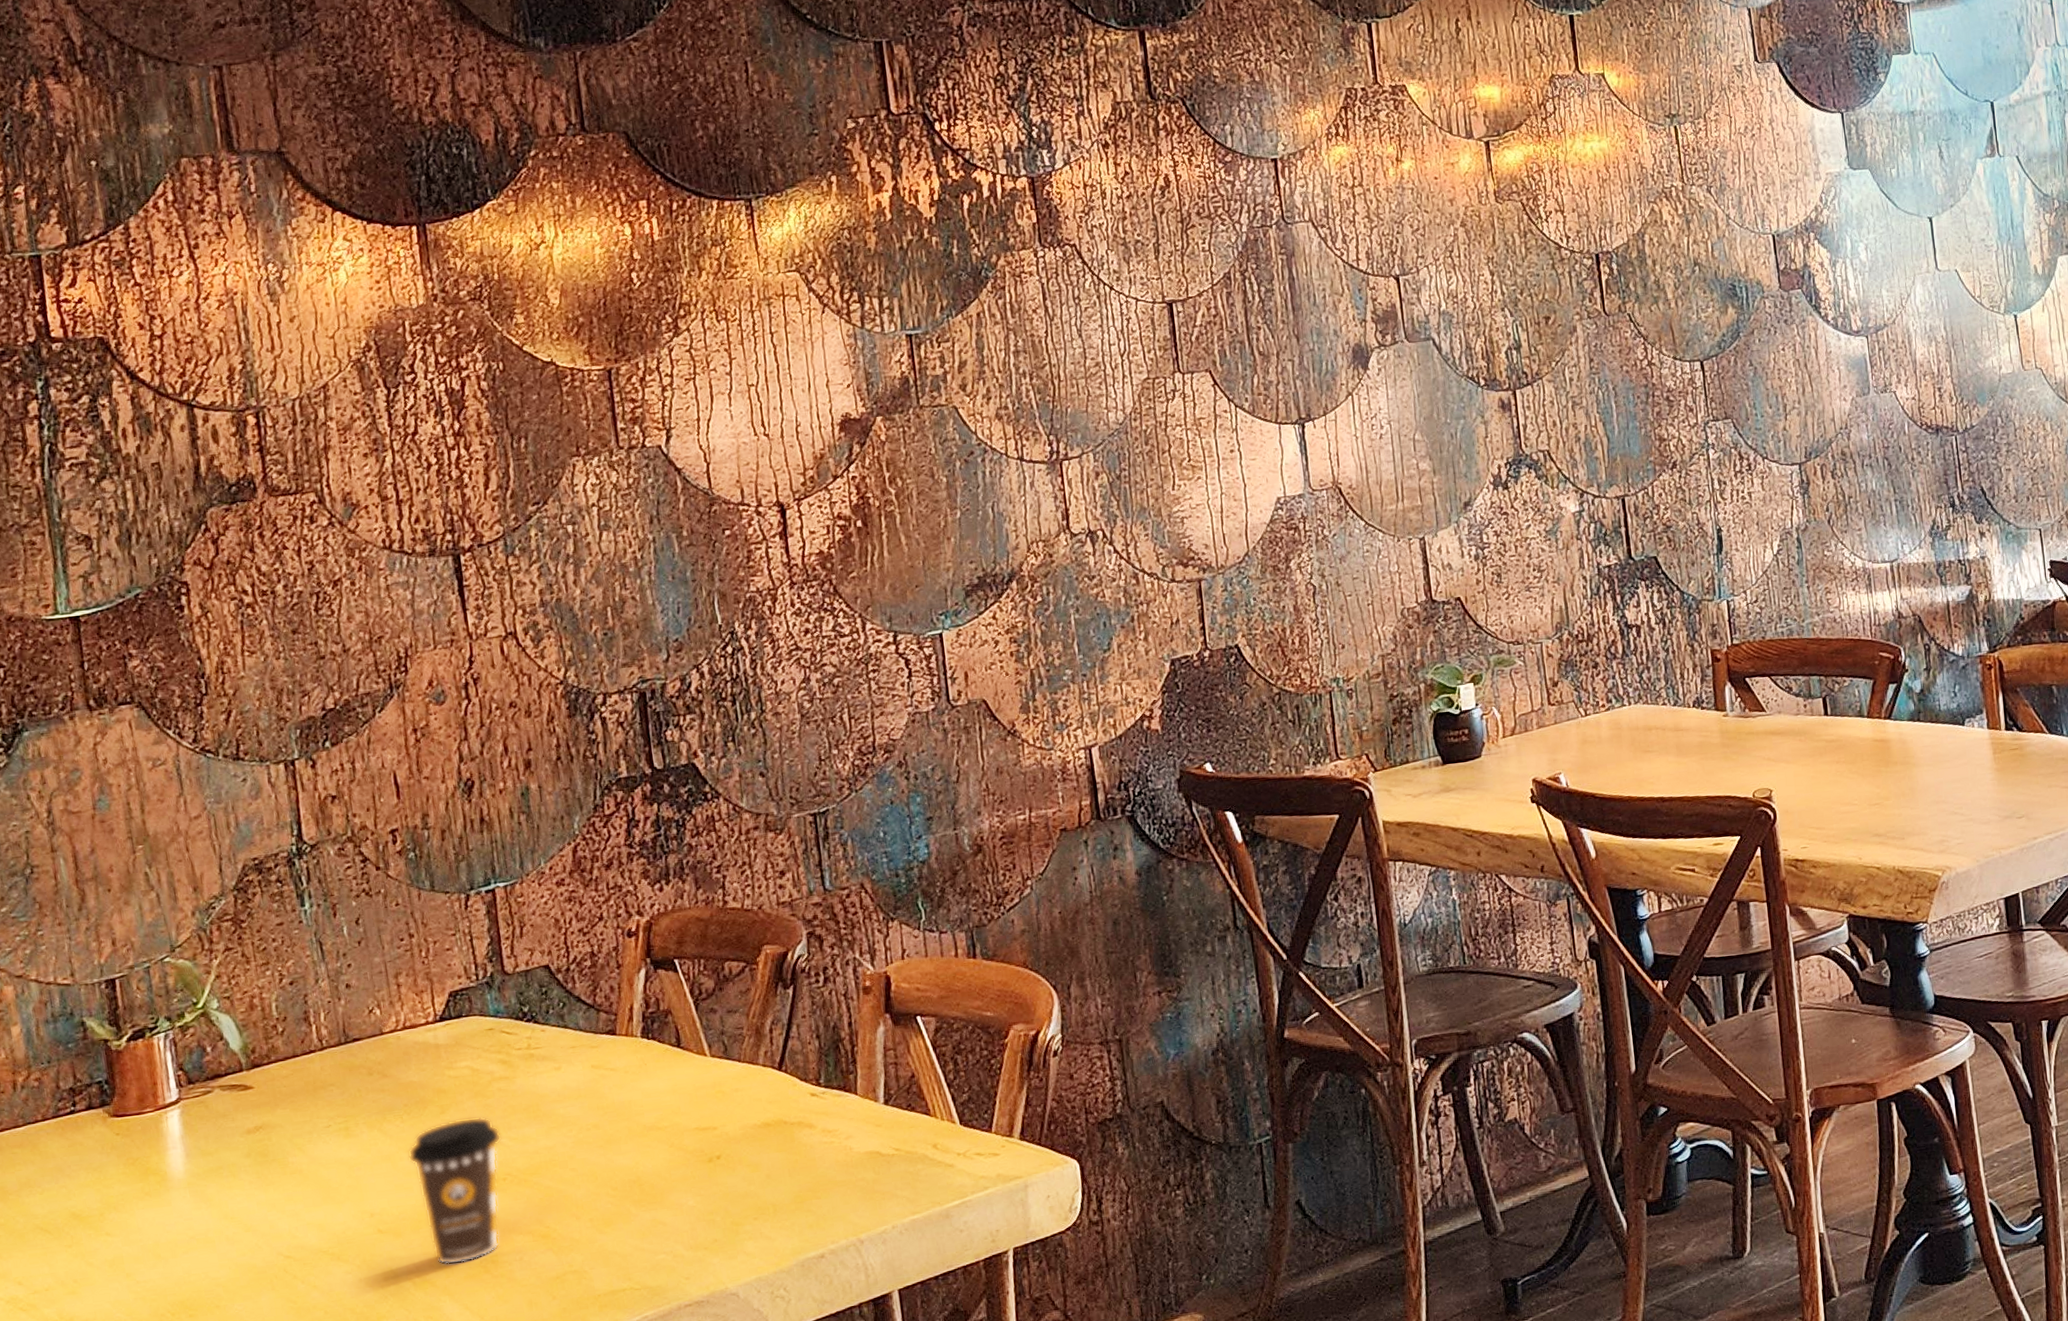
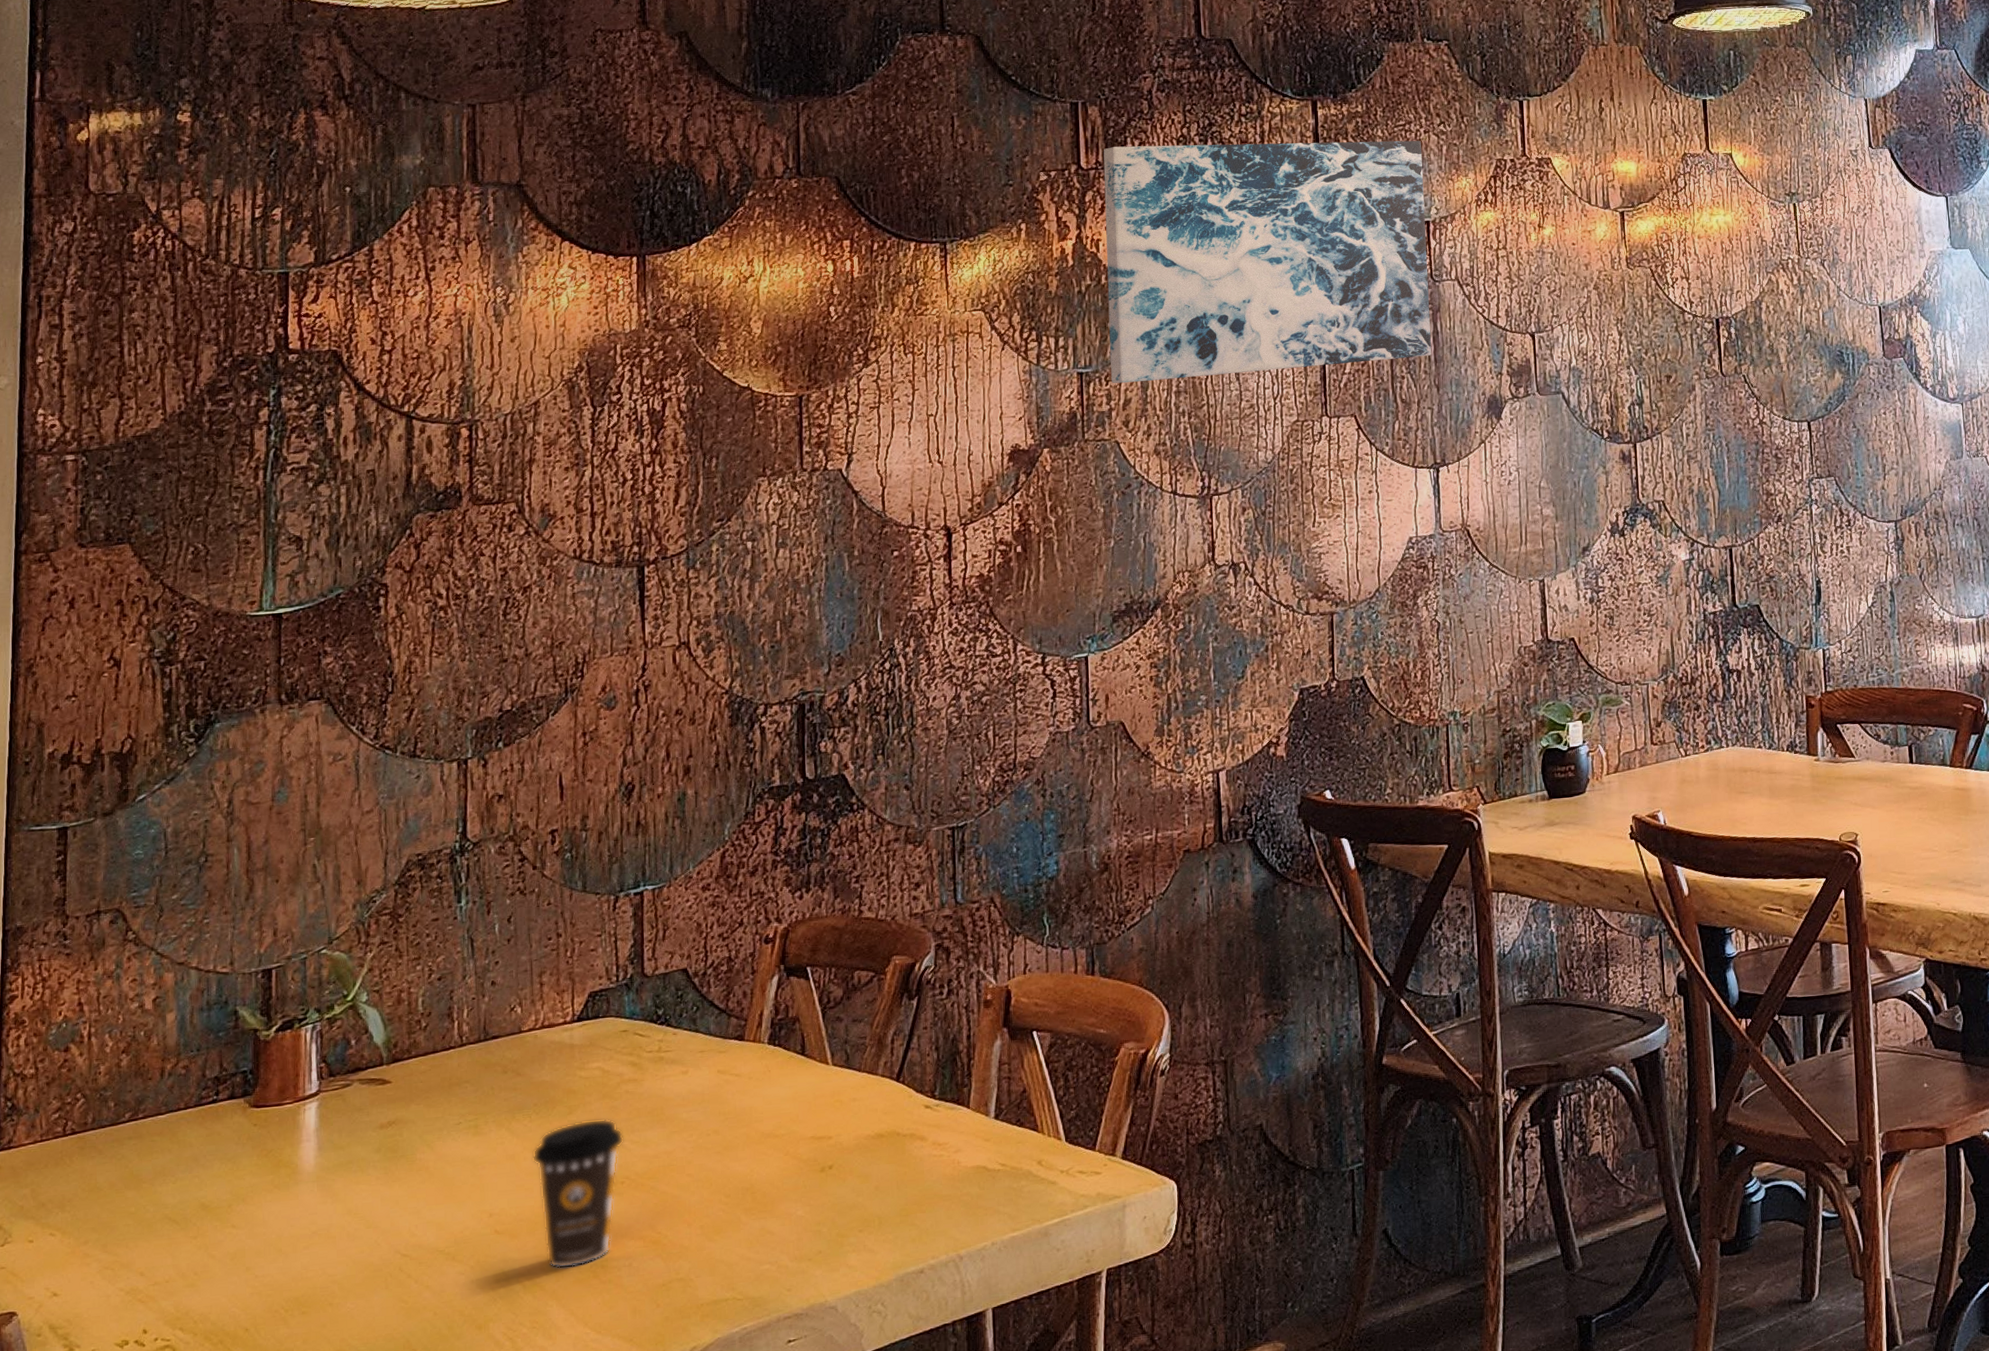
wall art: none [914,70,1288,345] -> present [1103,140,1431,384]

